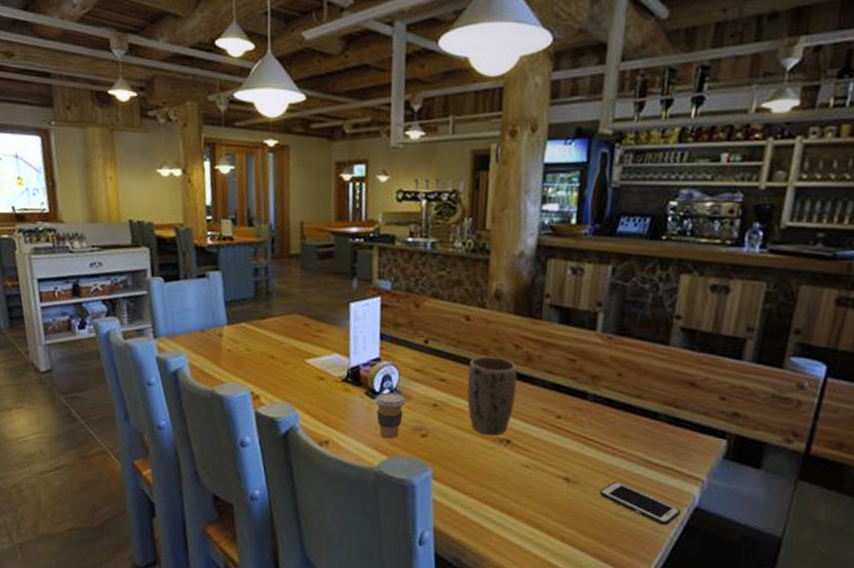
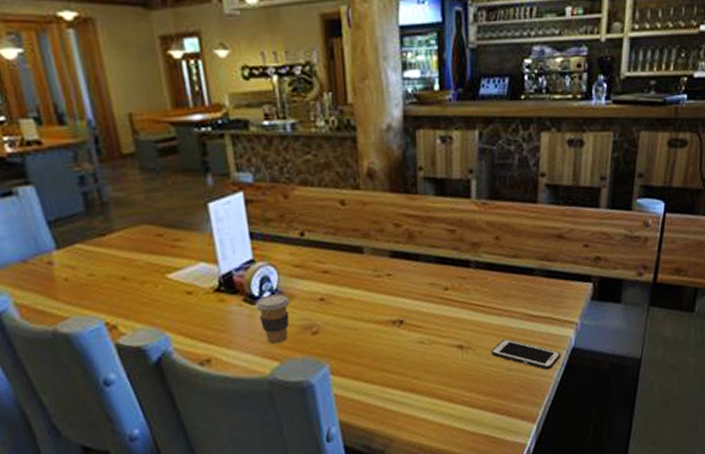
plant pot: present [467,356,517,436] -> none [351,239,402,321]

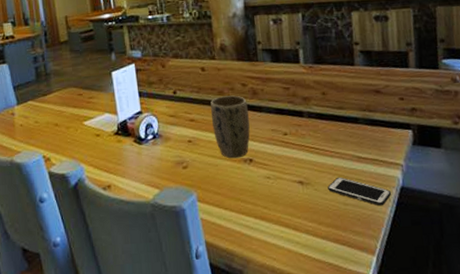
coffee cup: present [255,294,290,344] -> none [142,137,167,175]
plant pot: none [351,239,402,321] -> present [210,95,250,159]

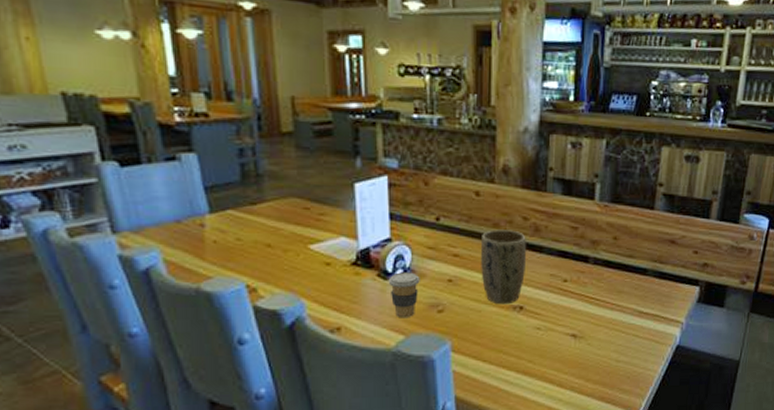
coffee cup: none [142,137,167,175] -> present [388,272,420,318]
cell phone: present [328,177,392,206] -> none [602,331,667,365]

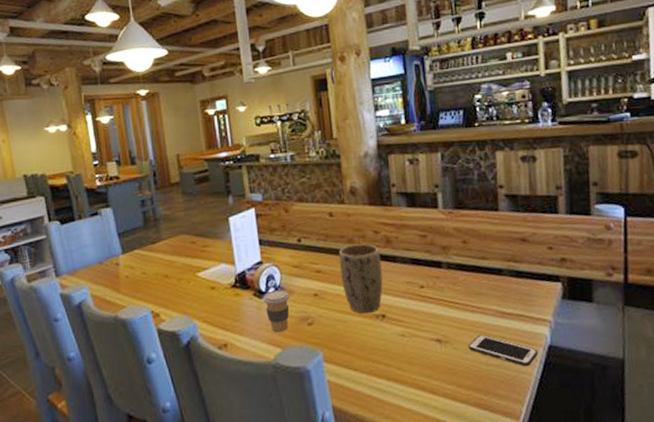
cell phone: none [602,331,667,365] -> present [468,334,539,367]

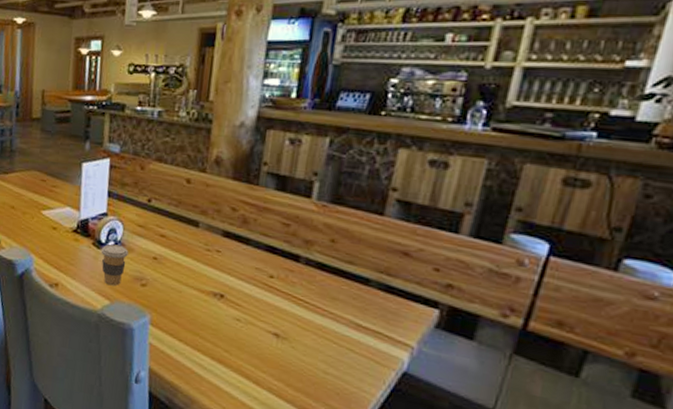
plant pot: present [339,243,383,314] -> none [184,216,233,290]
cell phone: present [468,334,539,367] -> none [308,340,389,387]

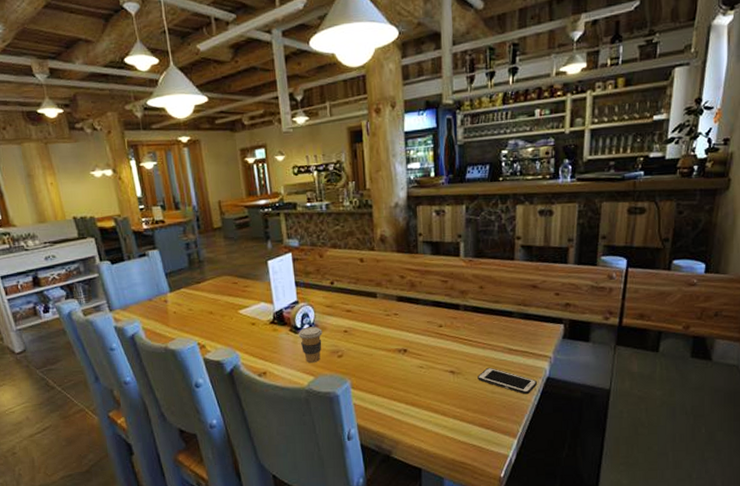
cell phone: none [308,340,389,387] -> present [478,367,538,395]

